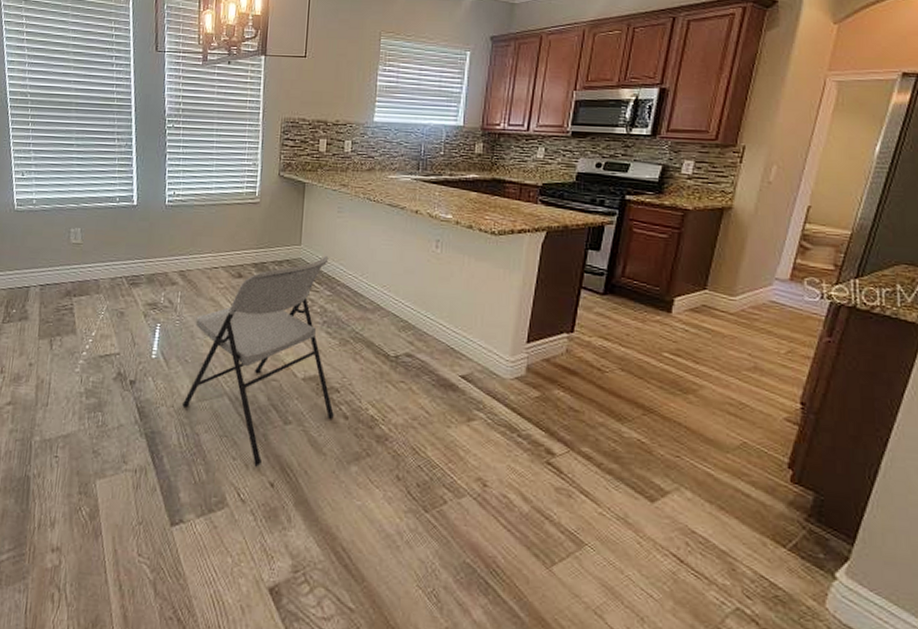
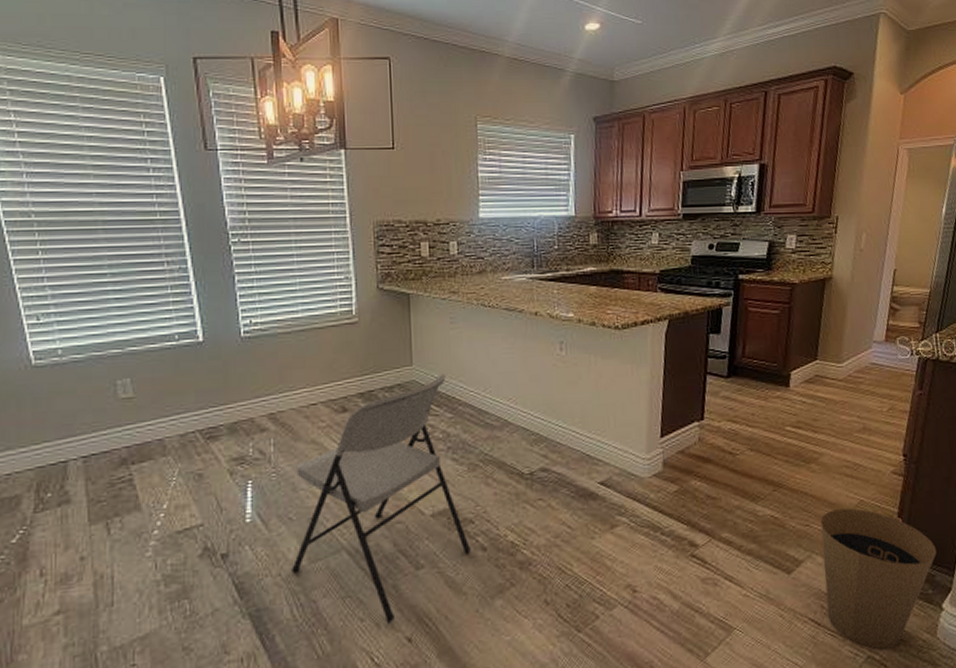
trash can: none [693,446,833,607] -> present [820,508,937,650]

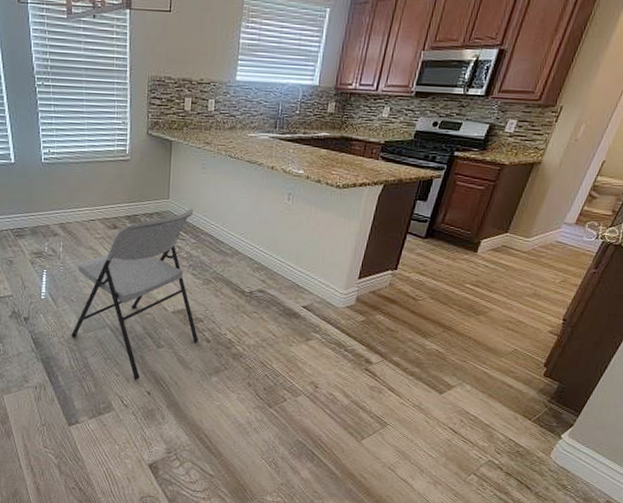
trash can: present [820,508,937,650] -> none [464,353,570,458]

